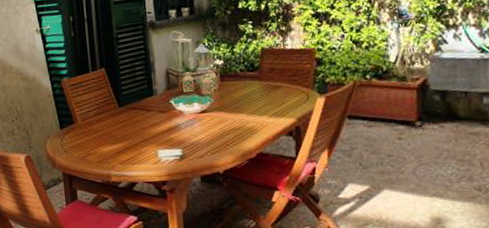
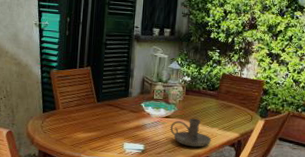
candle holder: none [208,107,262,144] -> present [170,118,211,148]

